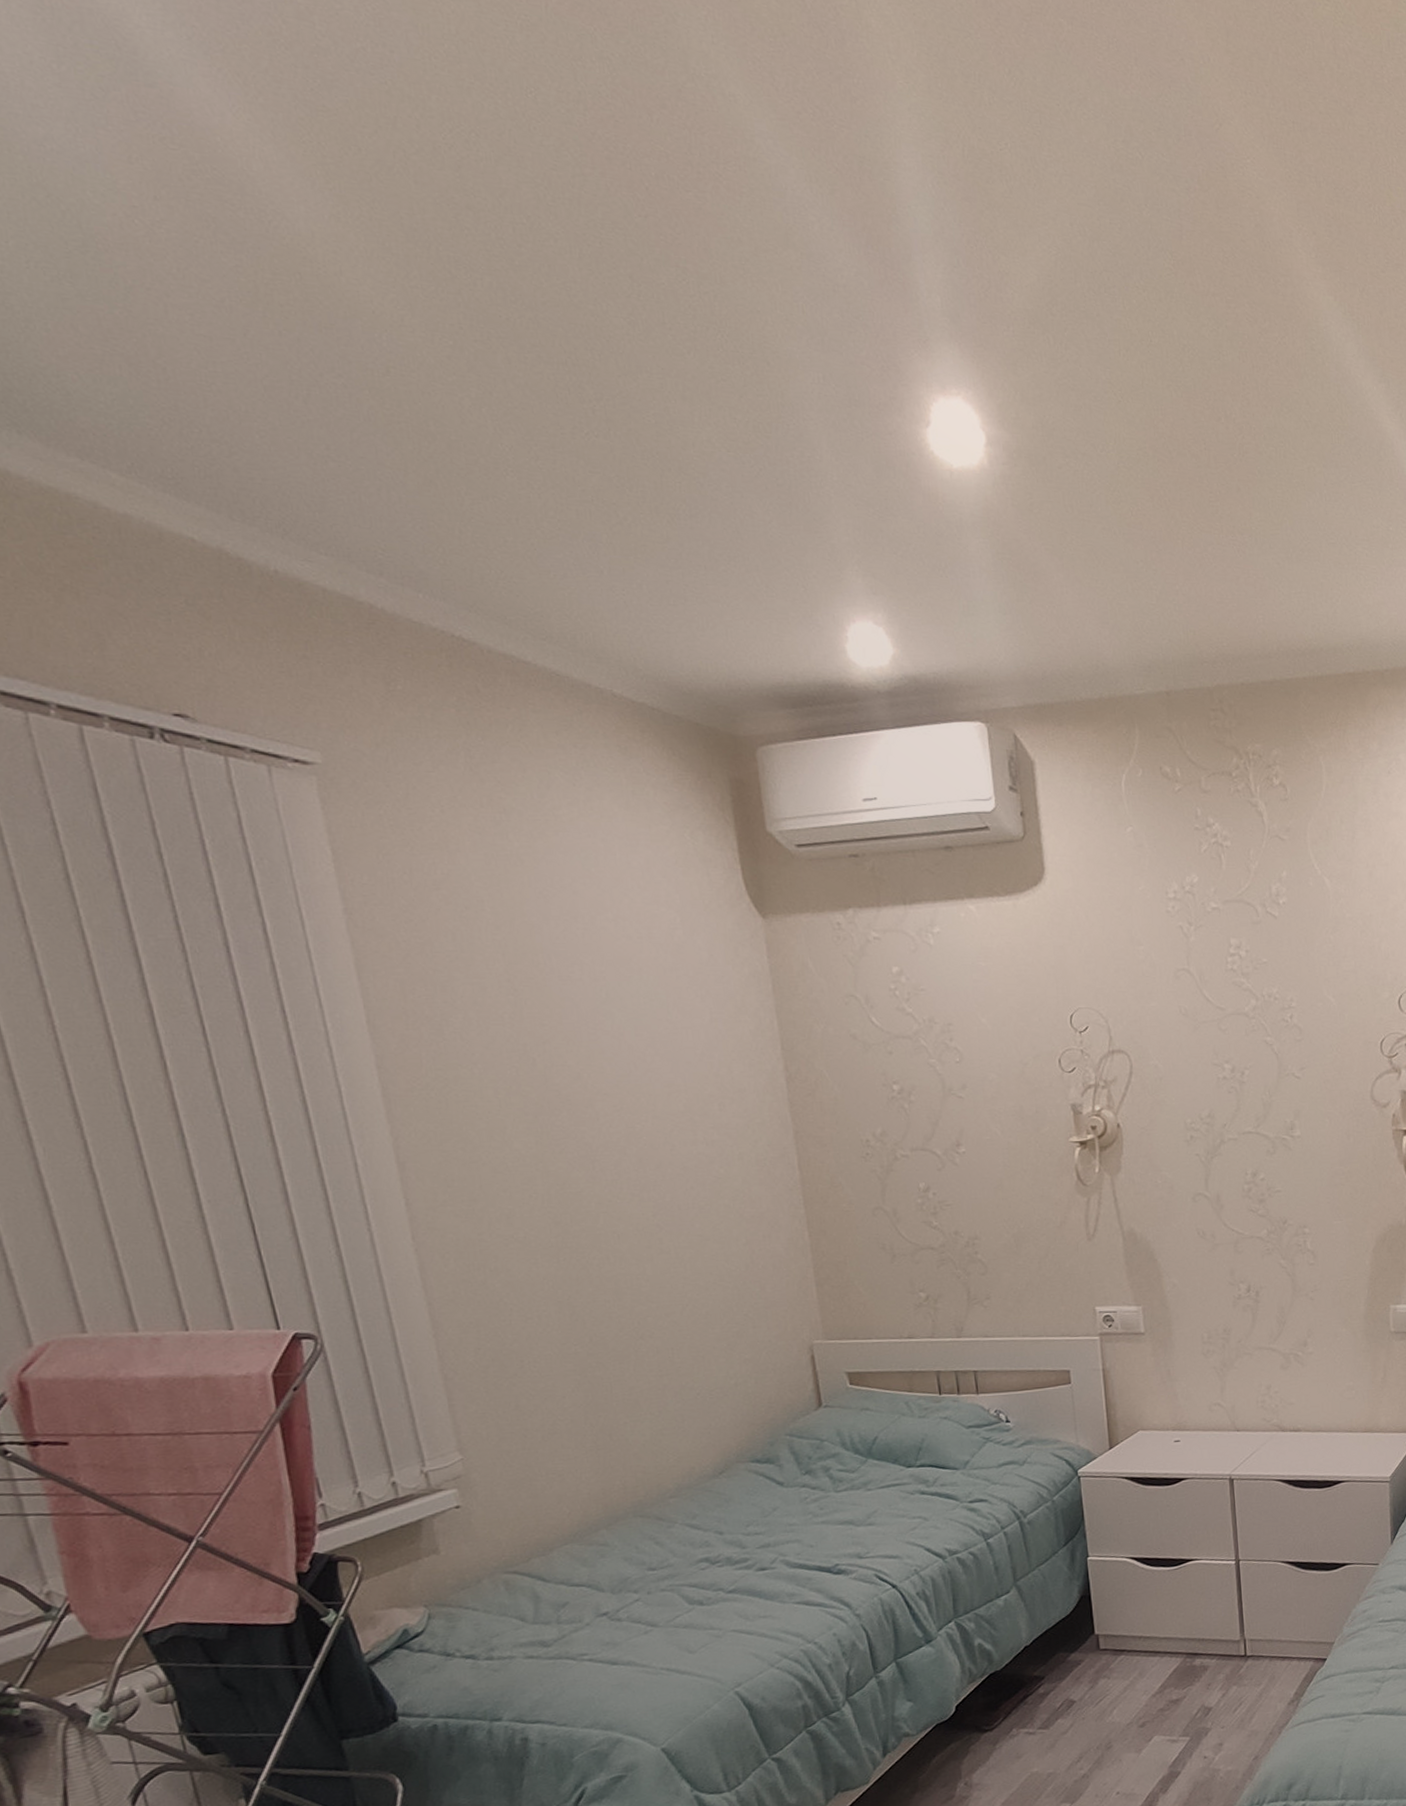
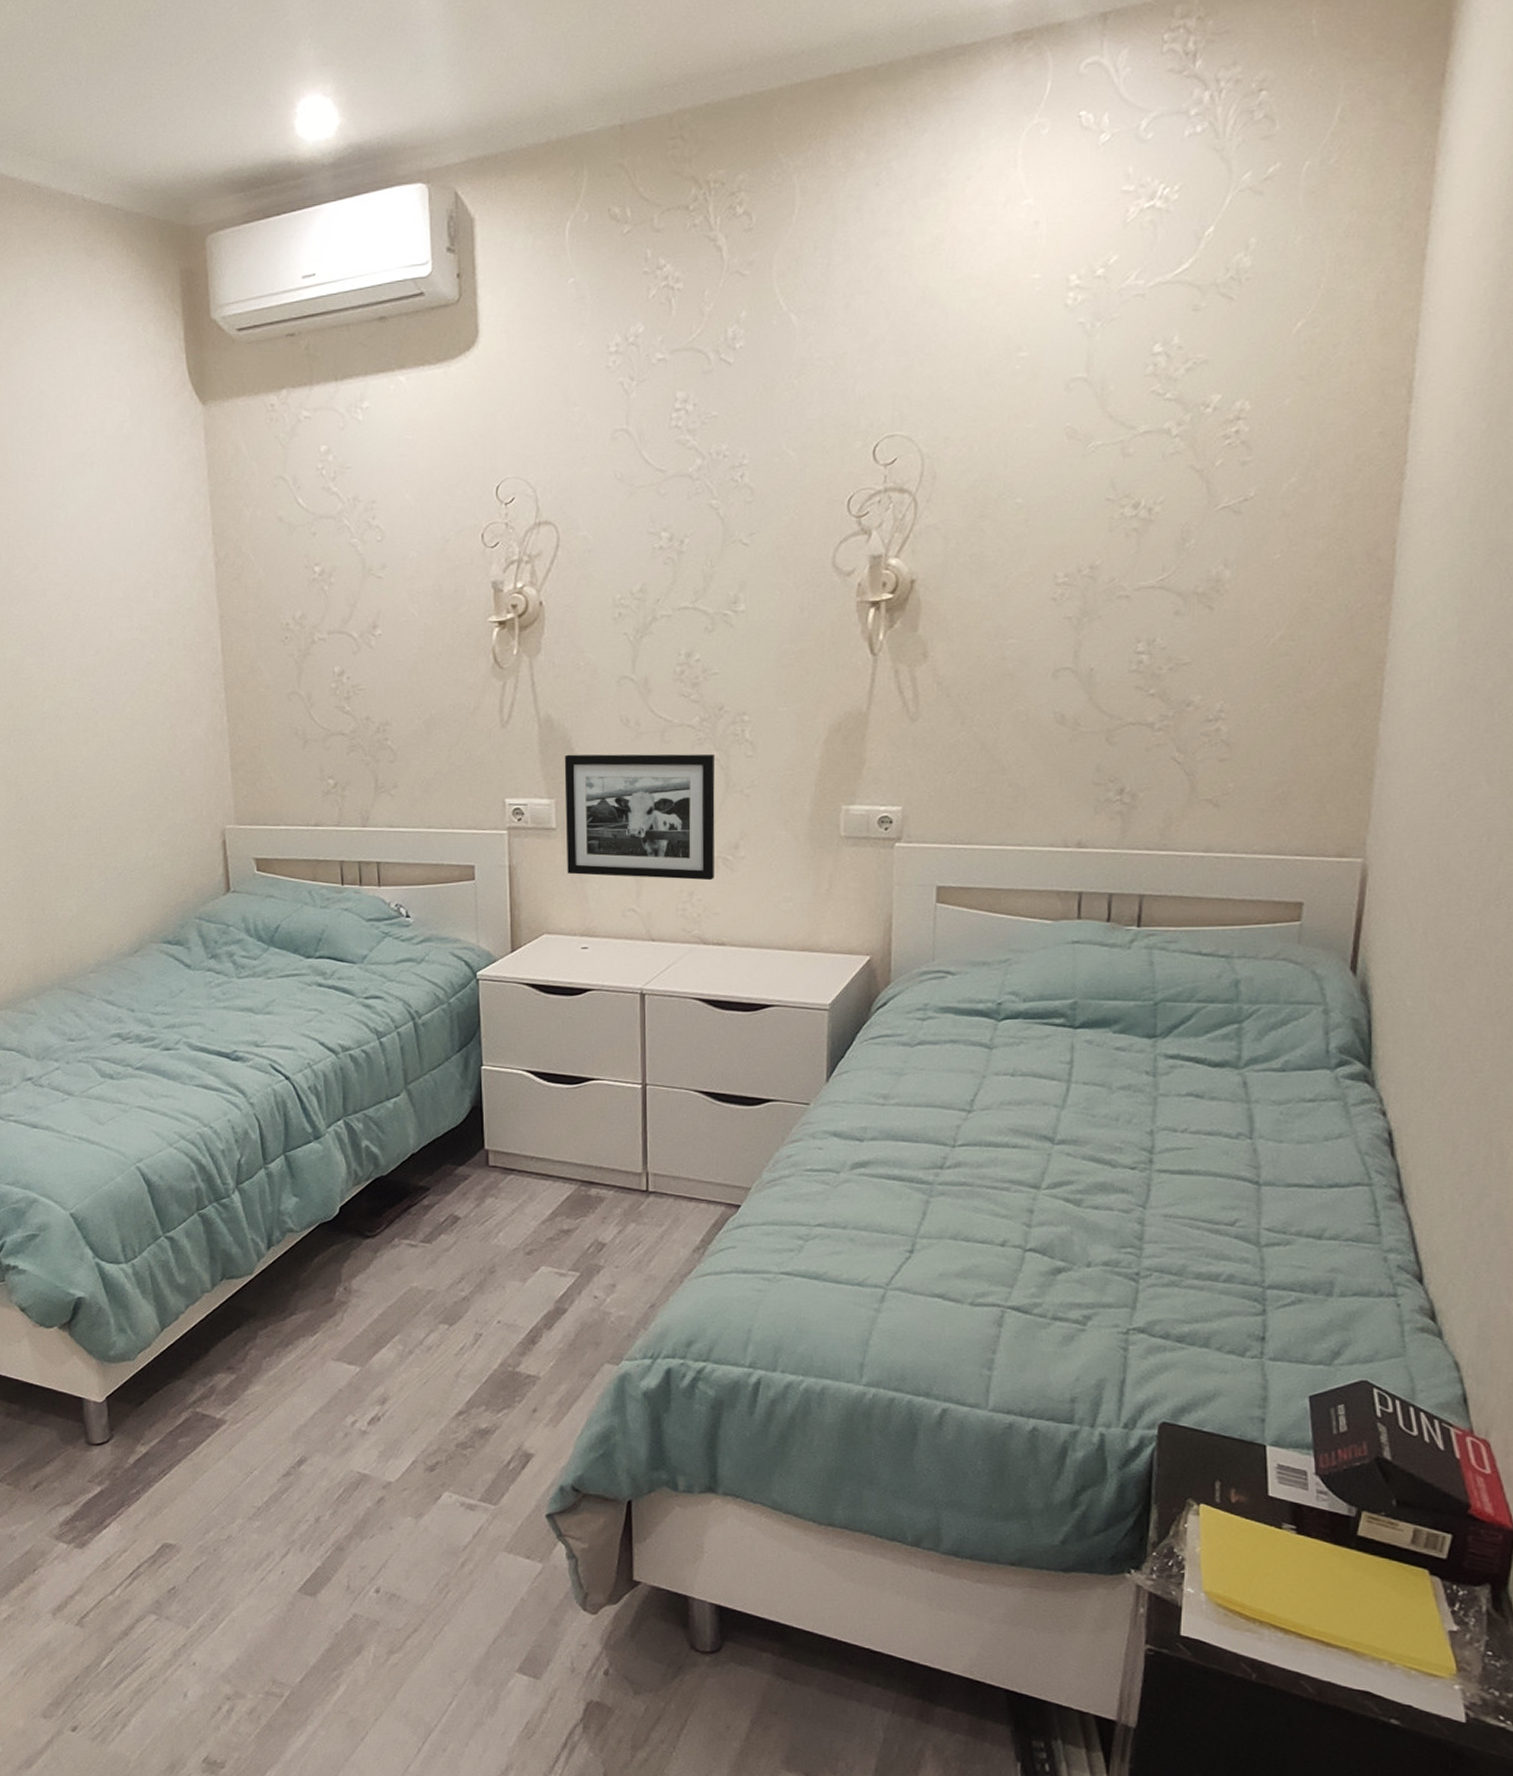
picture frame: none [1148,1262,1288,1375] -> present [564,754,715,881]

